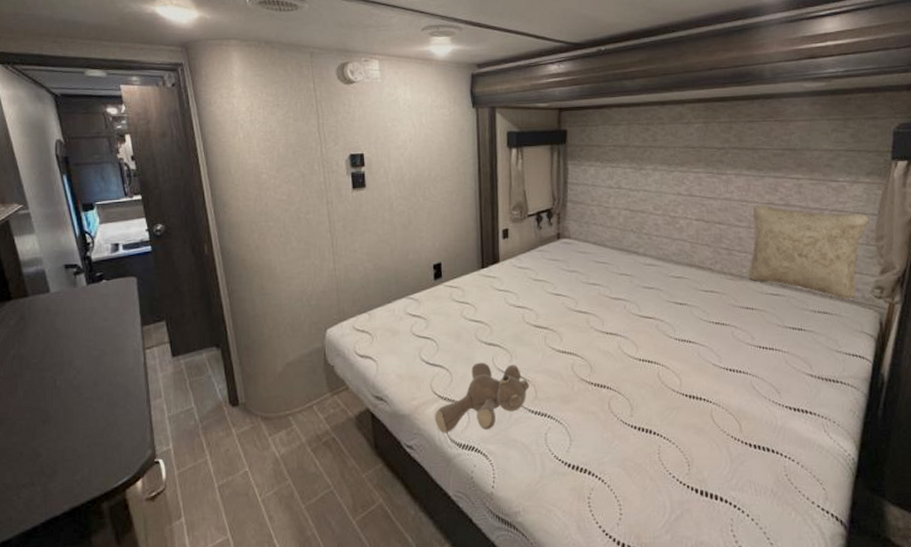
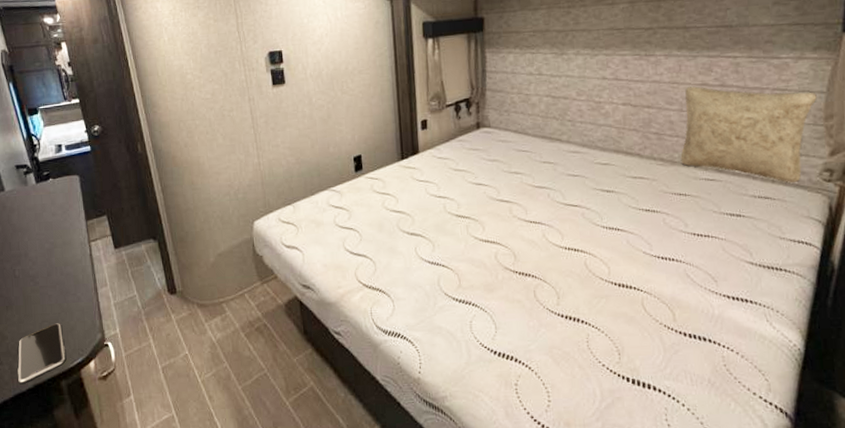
smartphone: none [52,438,109,508] -> present [17,323,66,384]
stuffed bear: present [434,362,530,433] -> none [359,251,453,320]

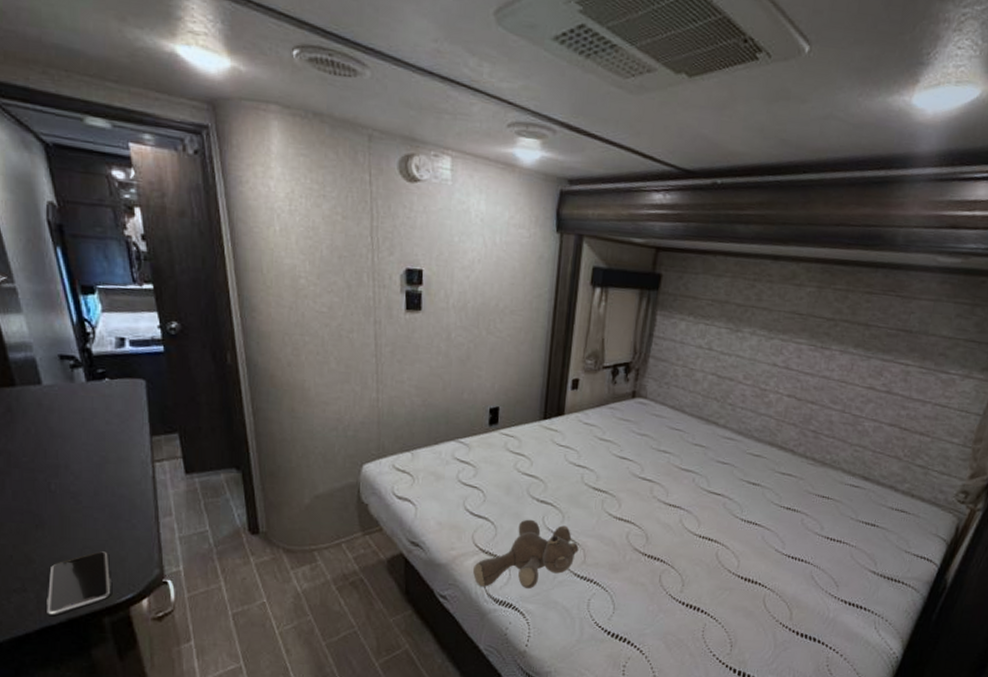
stuffed bear: none [359,251,453,320] -> present [472,519,579,590]
pillow: present [680,86,817,184] -> none [831,388,973,501]

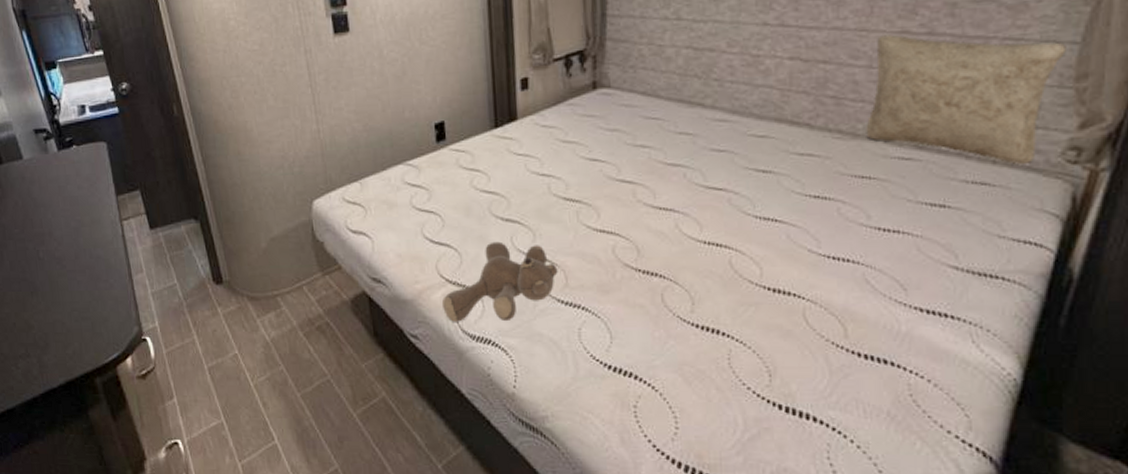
smartphone: present [47,551,111,617] -> none [46,313,100,380]
pillow: none [831,388,973,501] -> present [866,34,1066,165]

